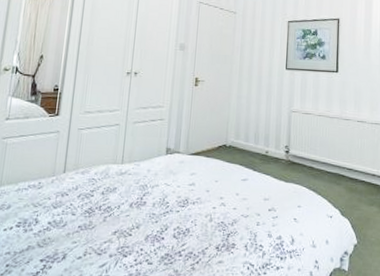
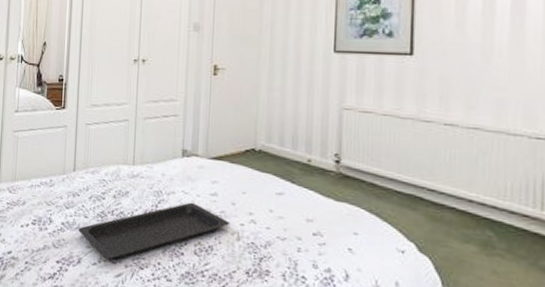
serving tray: none [64,192,205,251] -> present [77,202,231,260]

